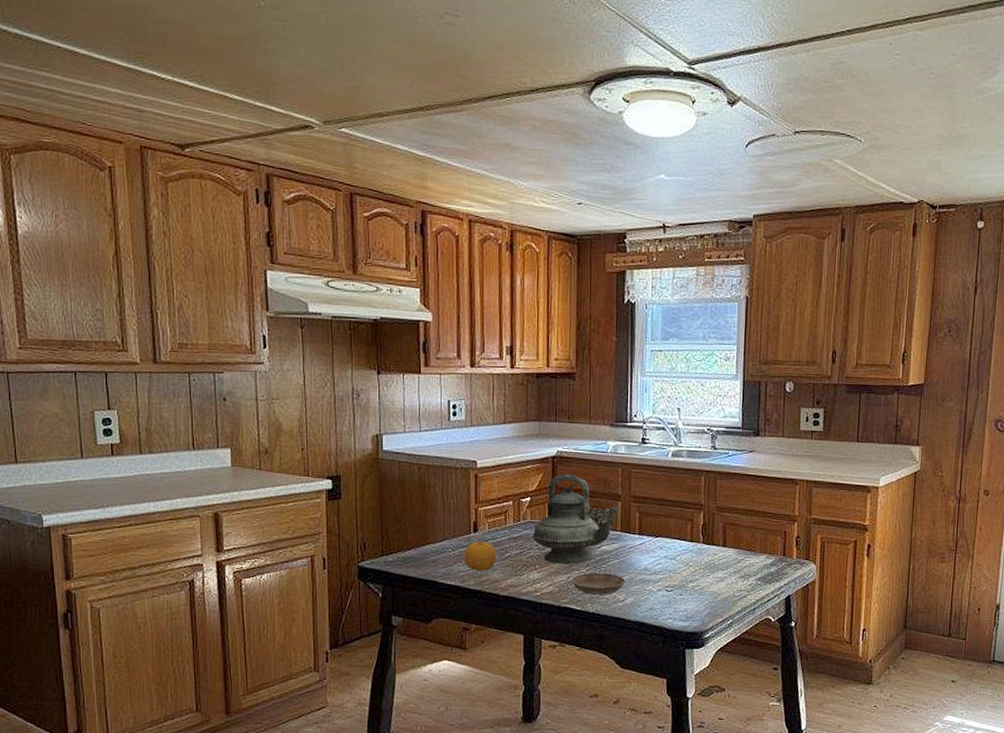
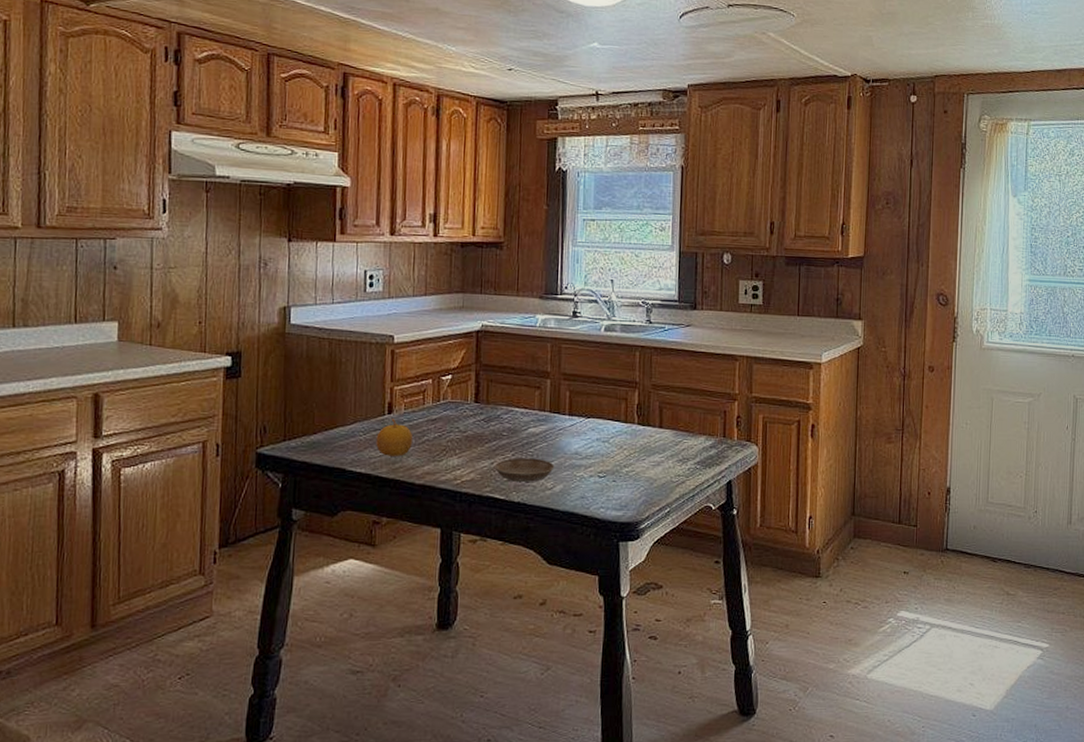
teapot: present [532,472,619,564] -> none [453,348,548,448]

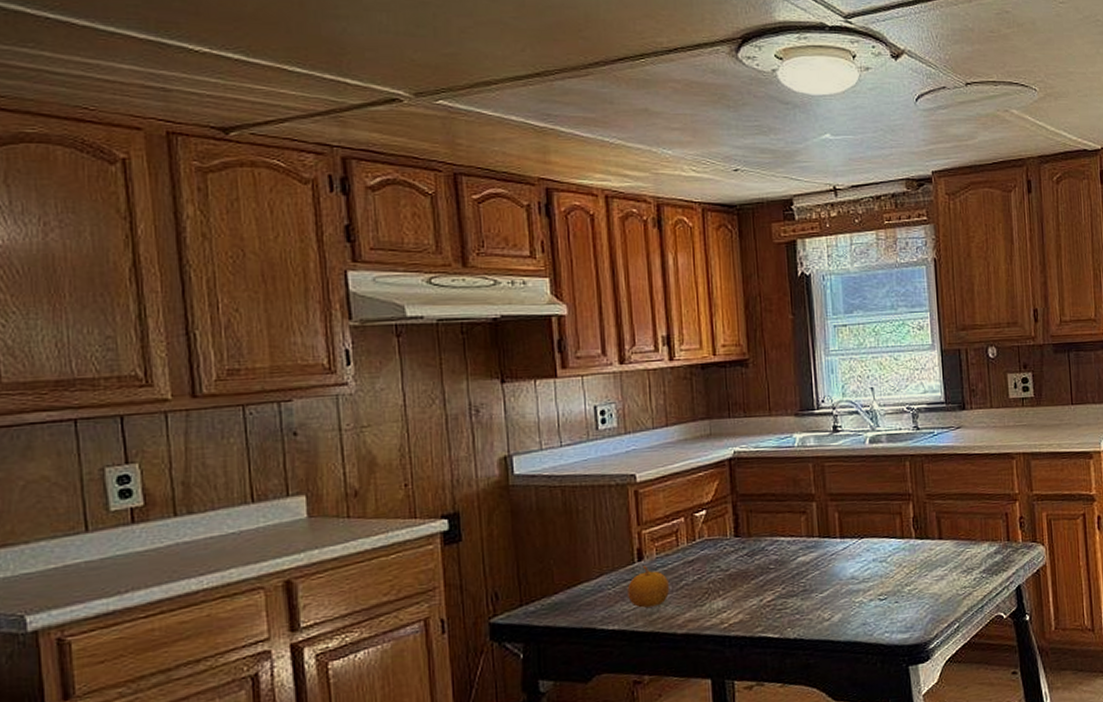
saucer: present [495,458,555,482] -> none [764,588,830,617]

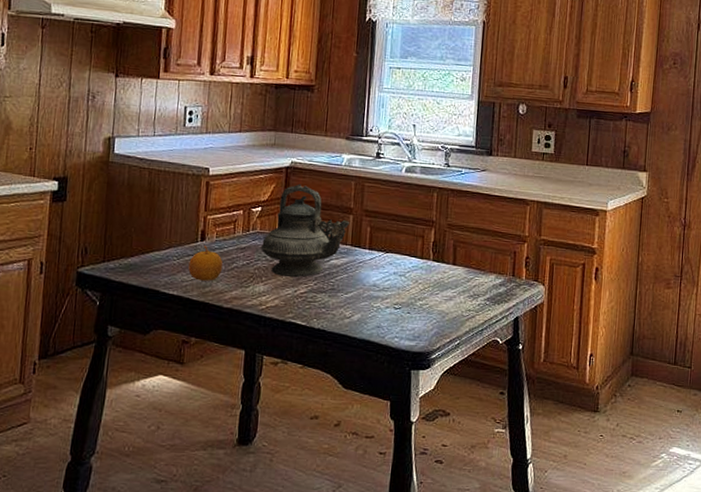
teapot: none [712,475,814,586] -> present [260,184,350,277]

